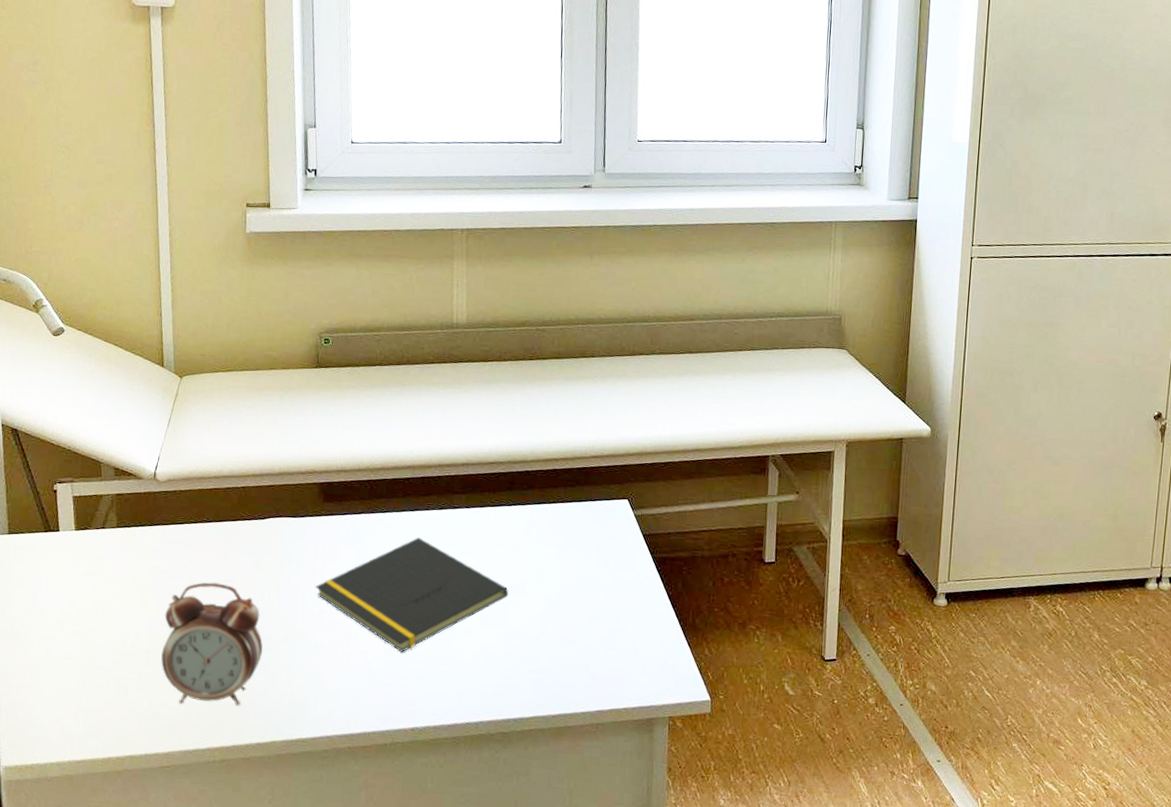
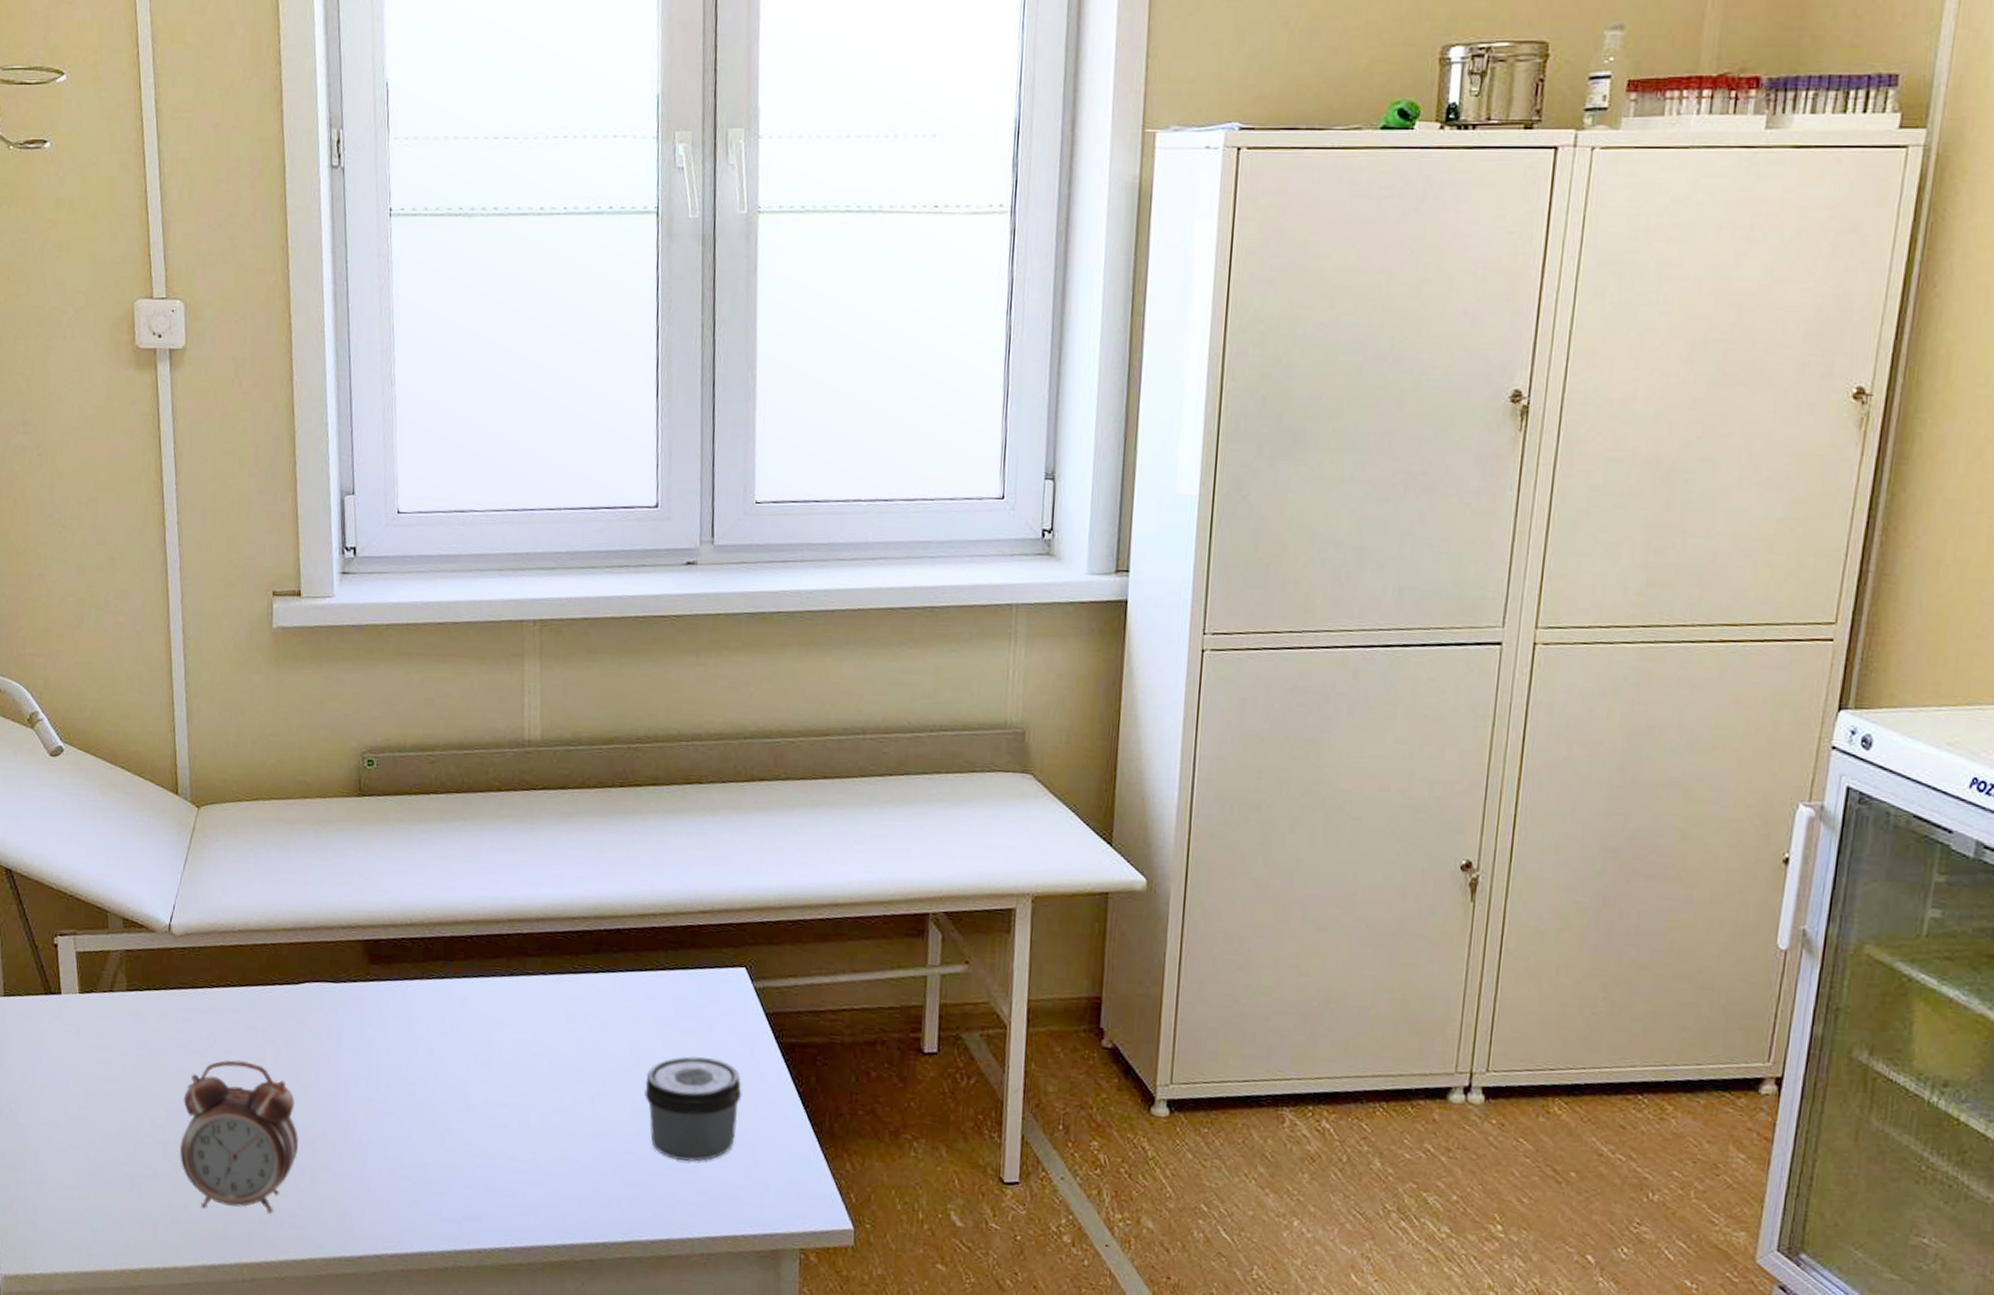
notepad: present [315,537,509,652] -> none [359,1011,597,1154]
jar: none [547,570,625,652] -> present [644,1056,742,1162]

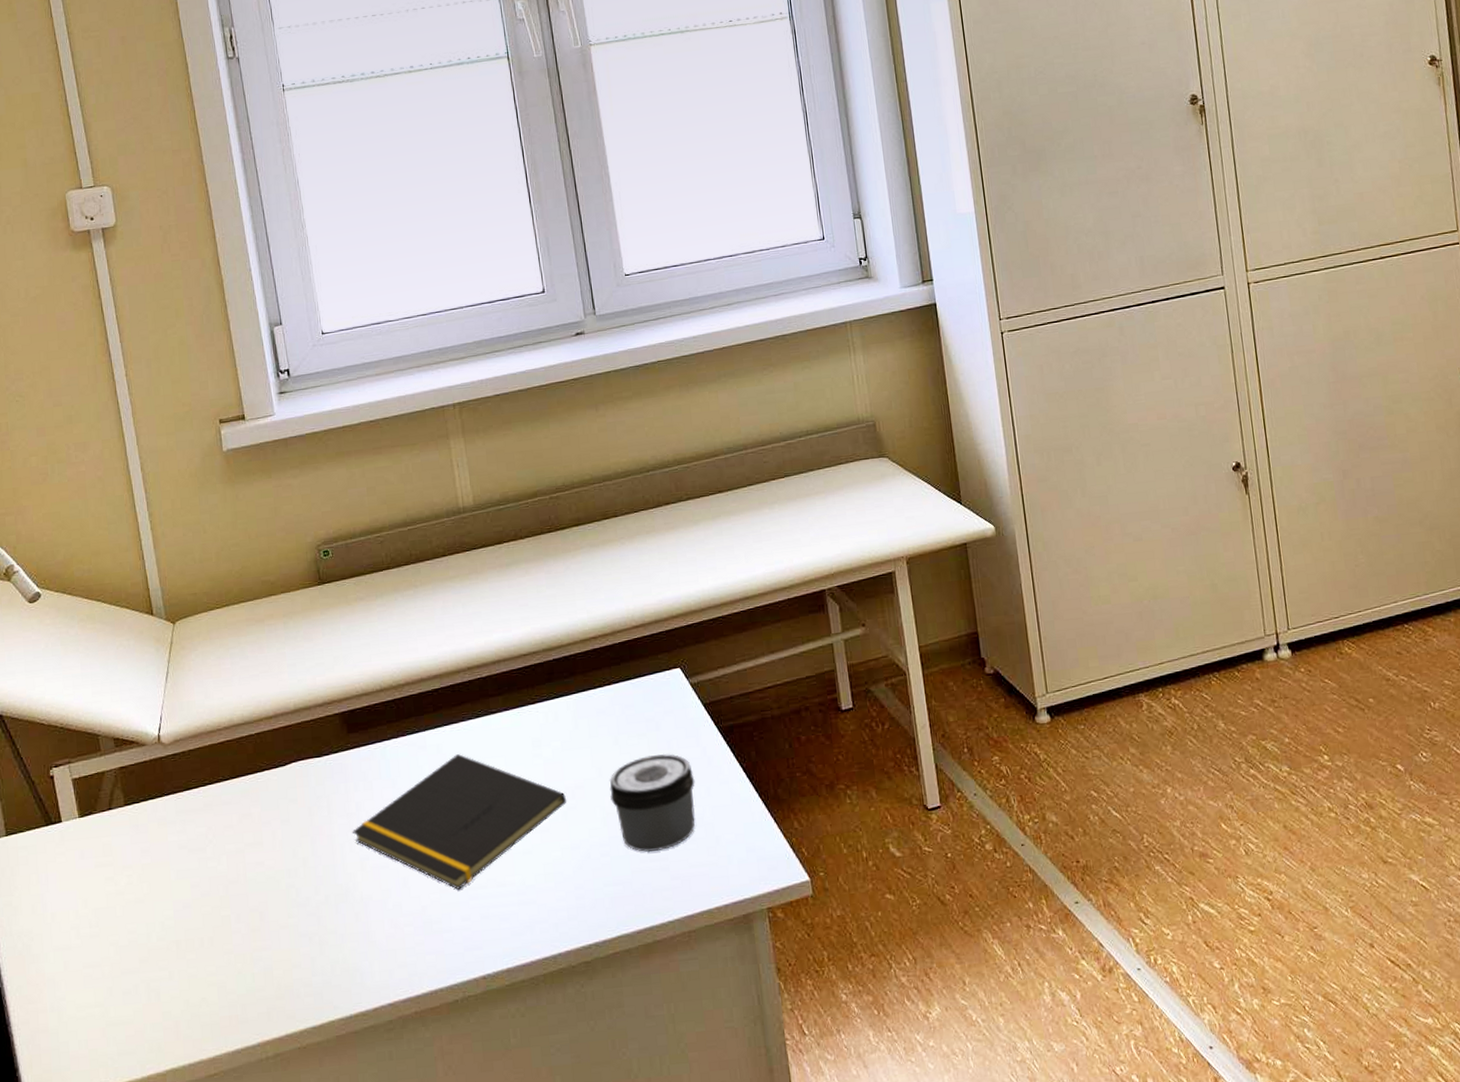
alarm clock: present [180,1060,299,1214] -> none [190,847,305,997]
notepad: none [359,1011,597,1154] -> present [351,754,567,890]

